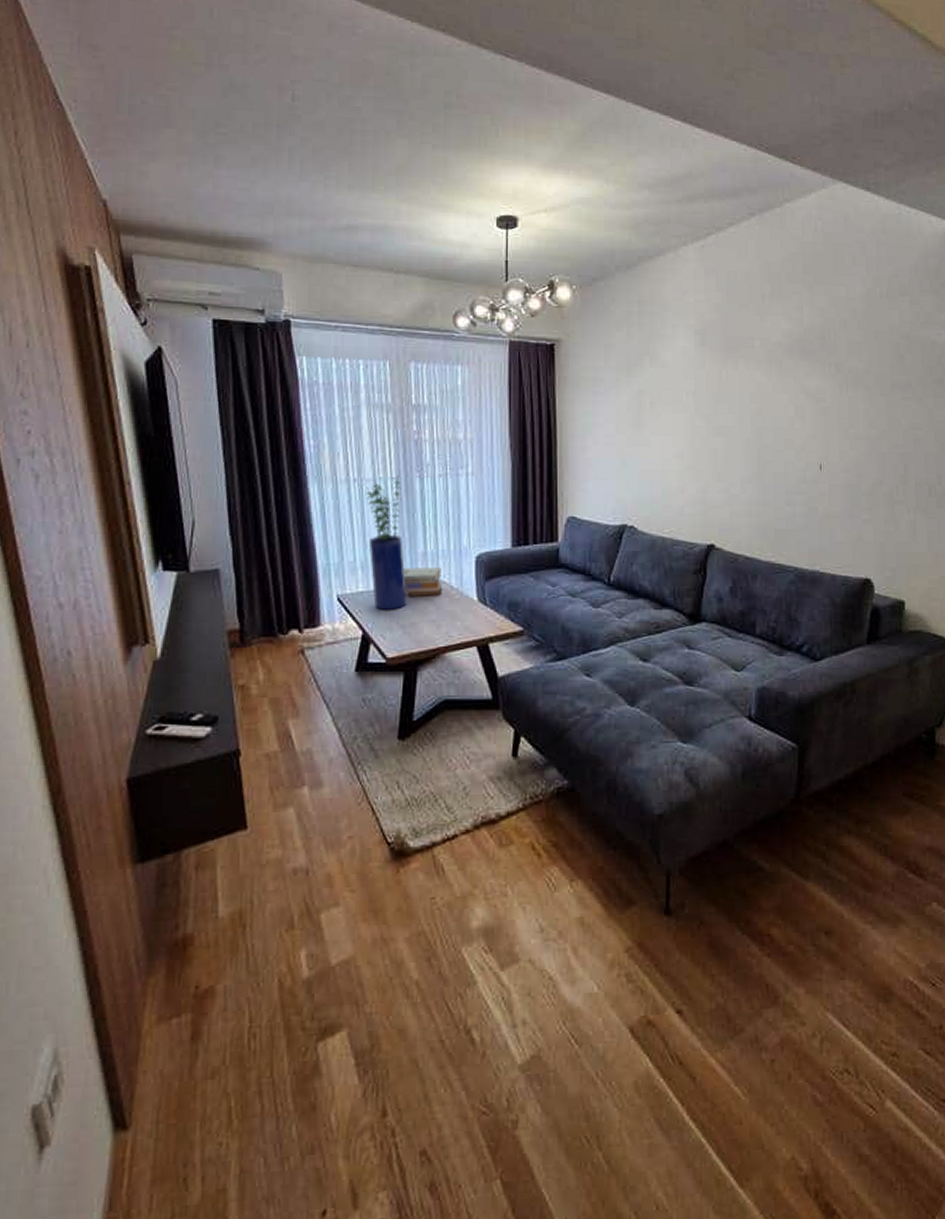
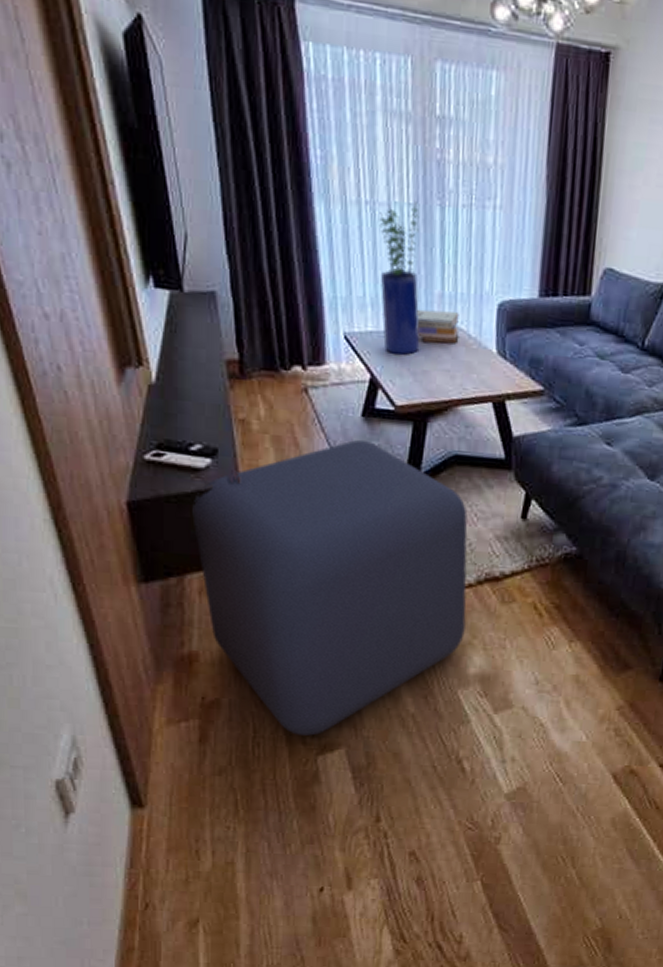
cube: none [191,693,465,1020] -> present [192,439,468,736]

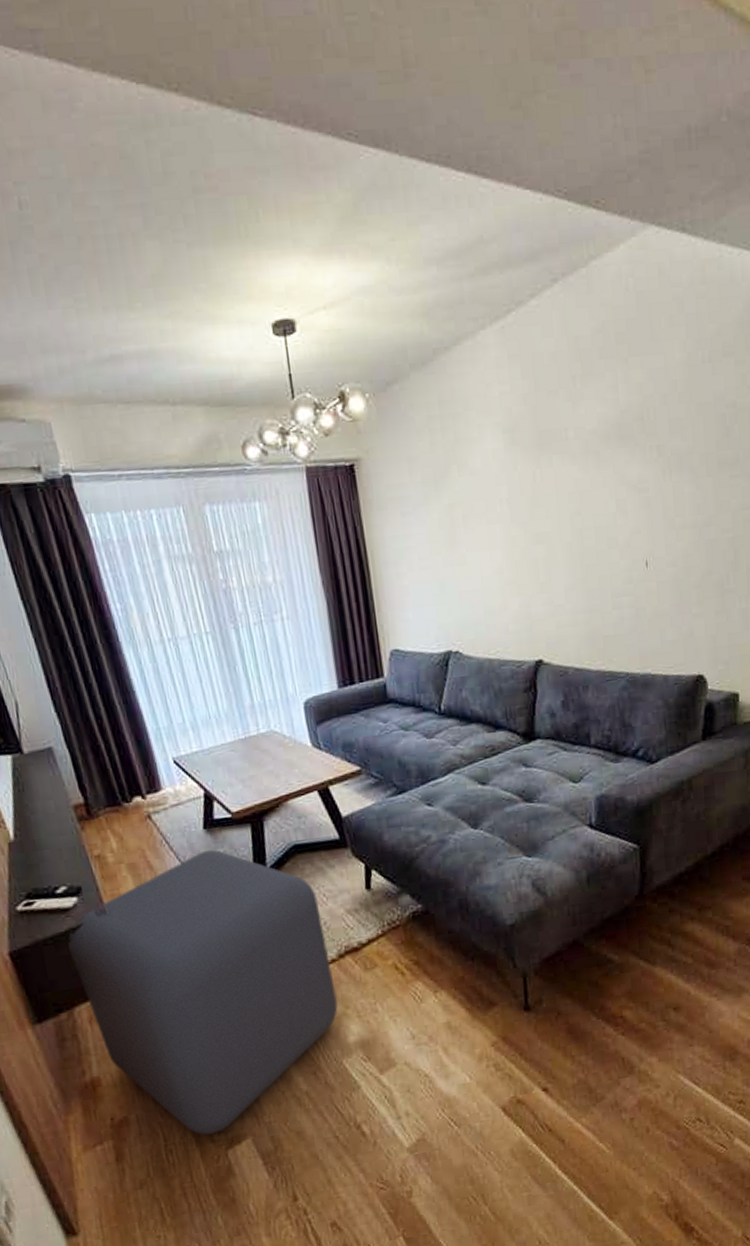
vase: present [379,201,420,355] -> none [182,629,243,768]
books: present [416,309,459,344] -> none [233,718,275,752]

